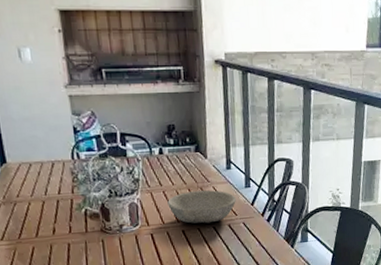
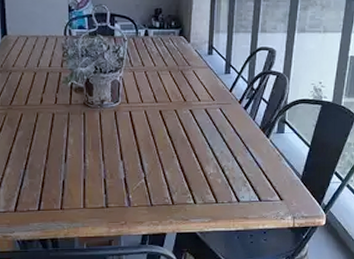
bowl: present [167,190,237,224] -> none [148,74,216,106]

